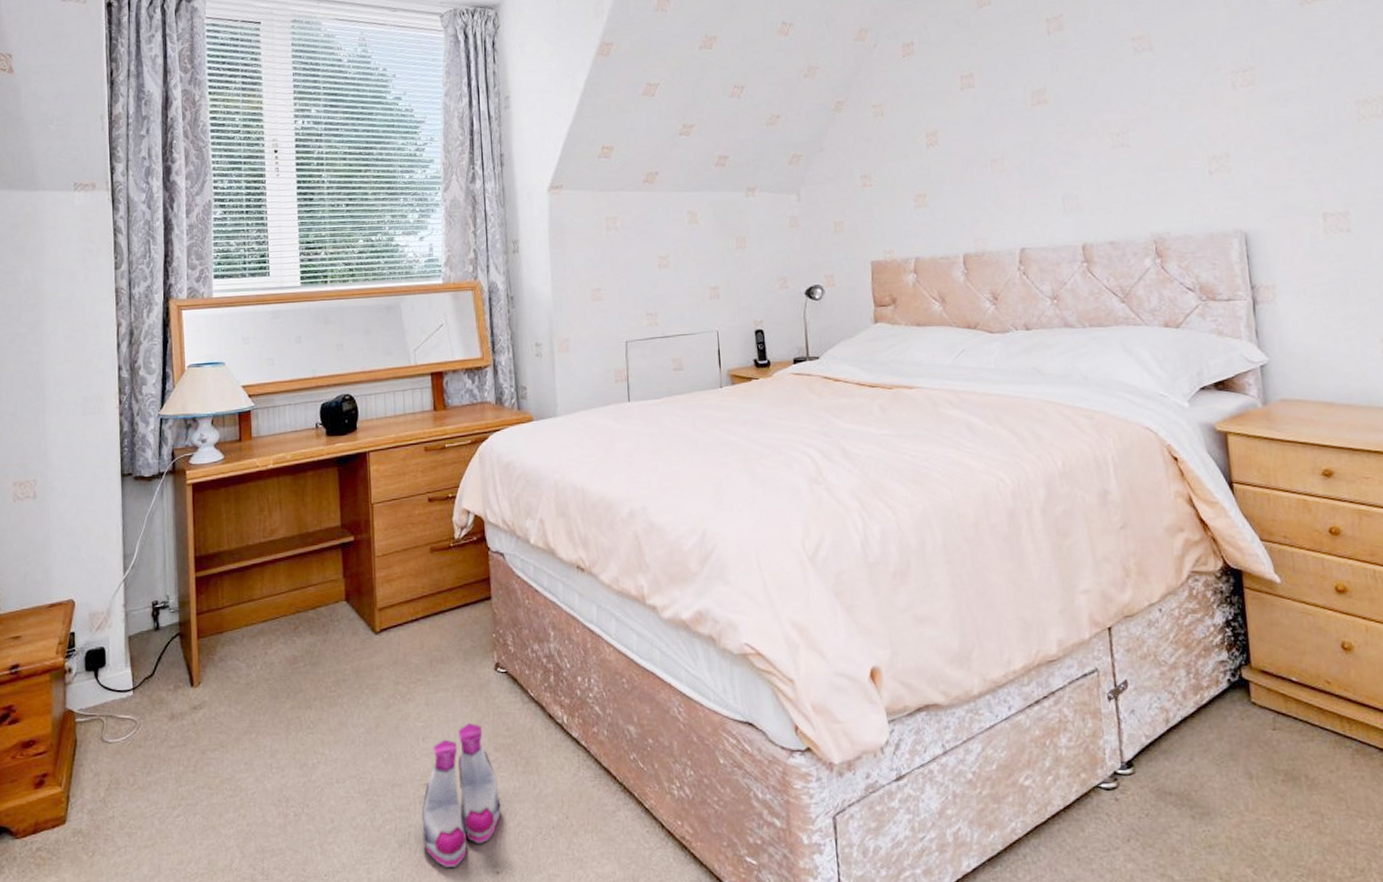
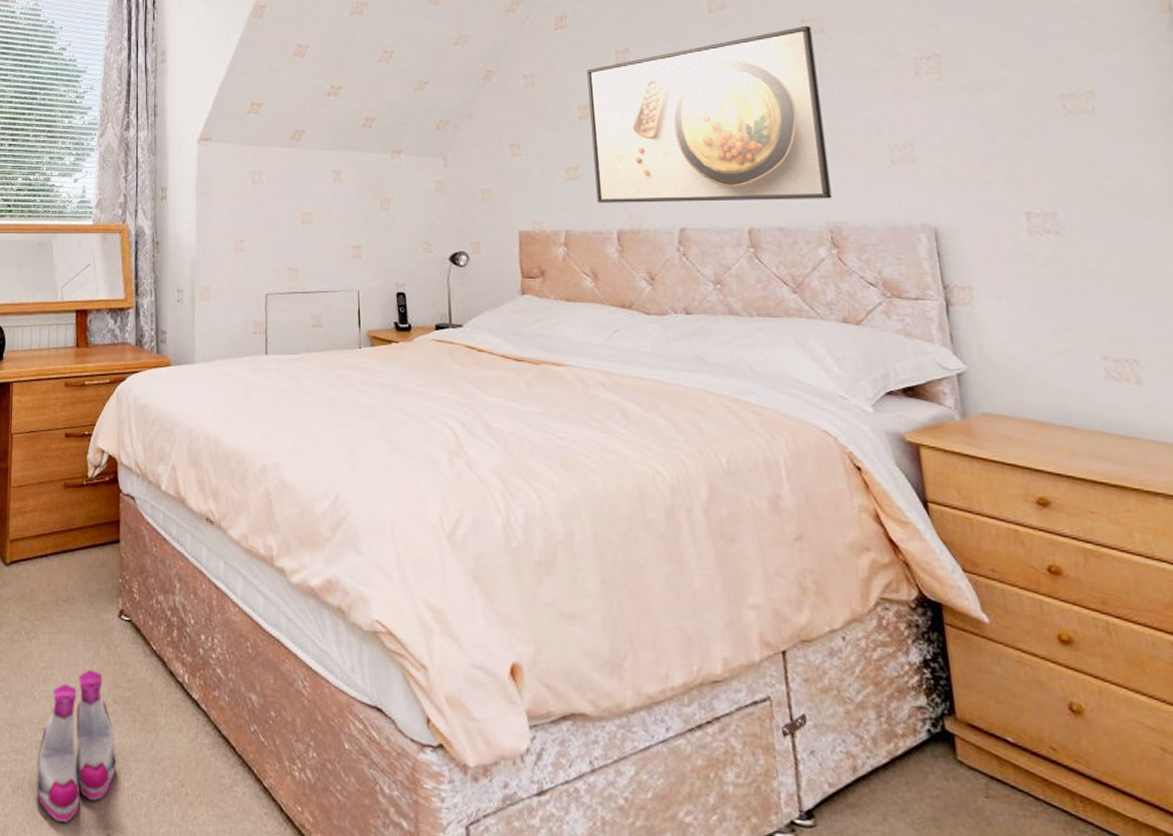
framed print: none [933,43,1157,229] -> present [587,25,832,203]

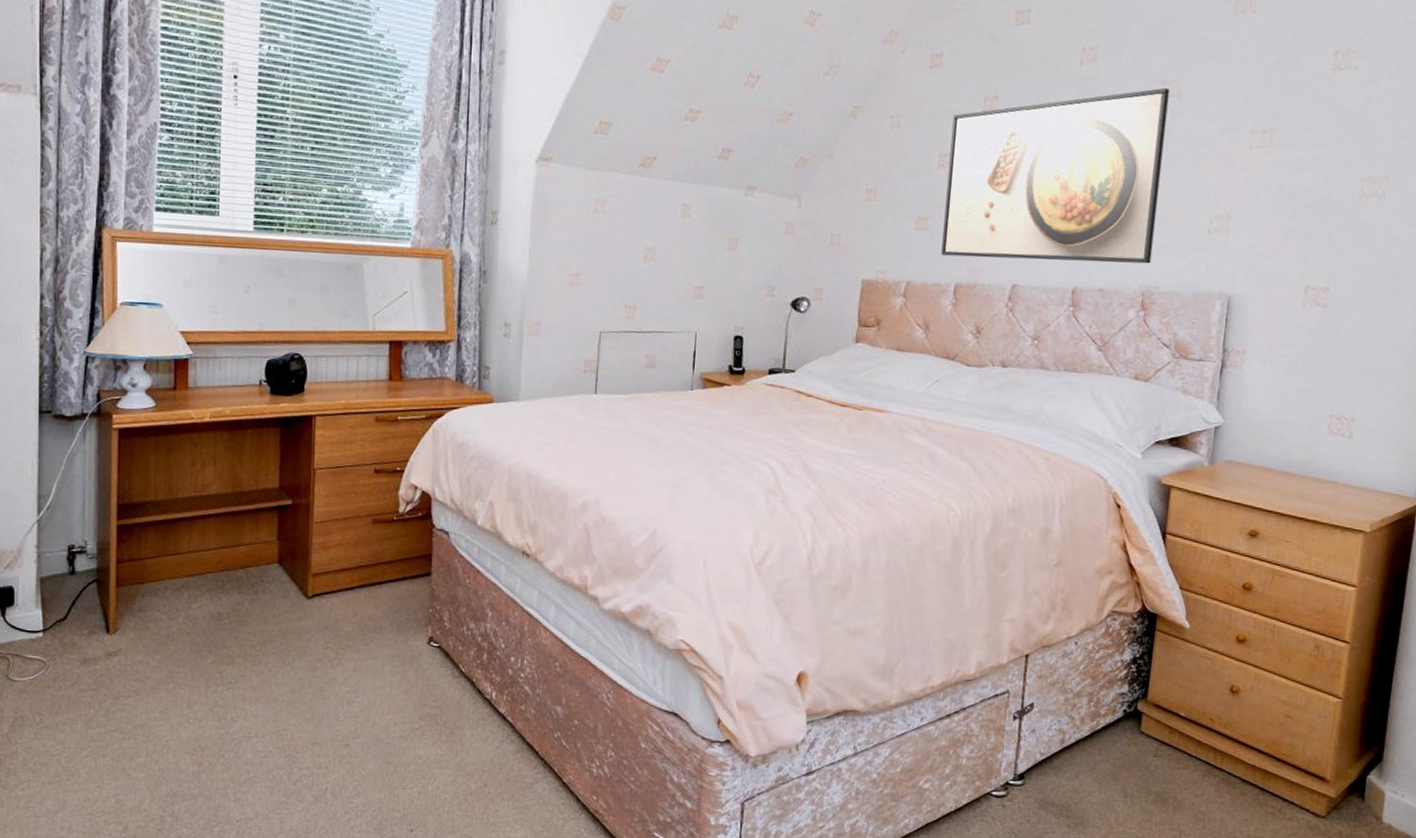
boots: present [36,669,117,823] -> none [339,691,421,823]

